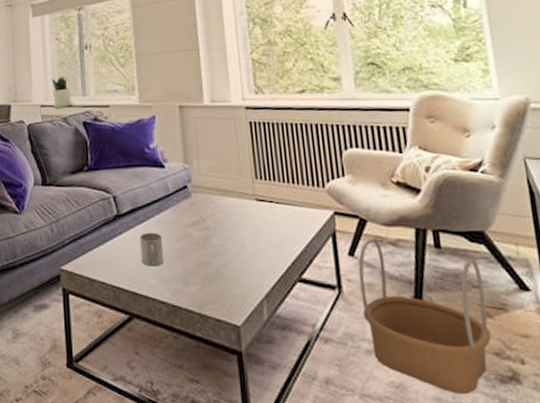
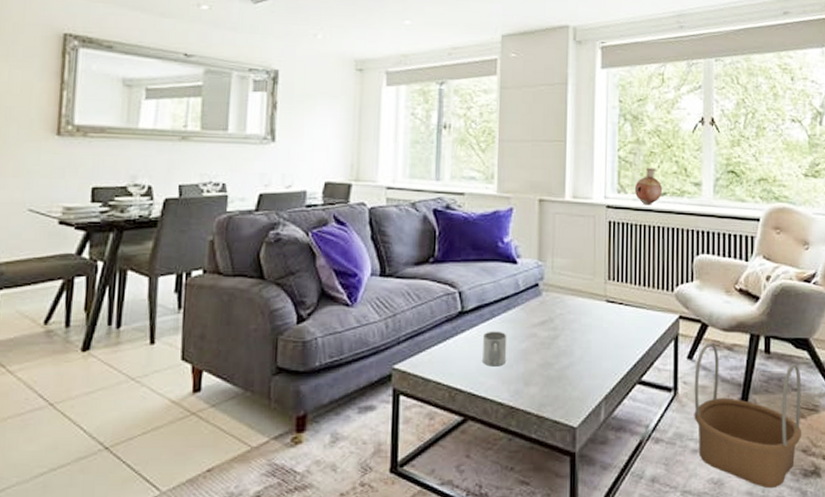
planter: present [51,76,74,109] -> none [400,156,425,193]
vase: none [272,67,301,104] -> present [635,167,663,206]

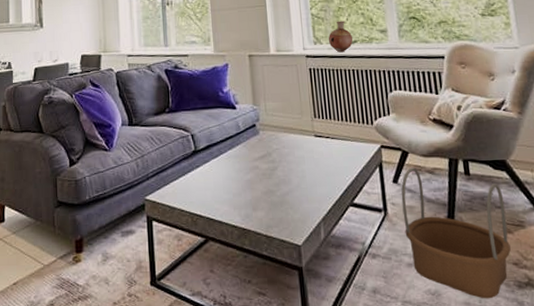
mug: present [483,331,507,367] -> none [215,165,236,195]

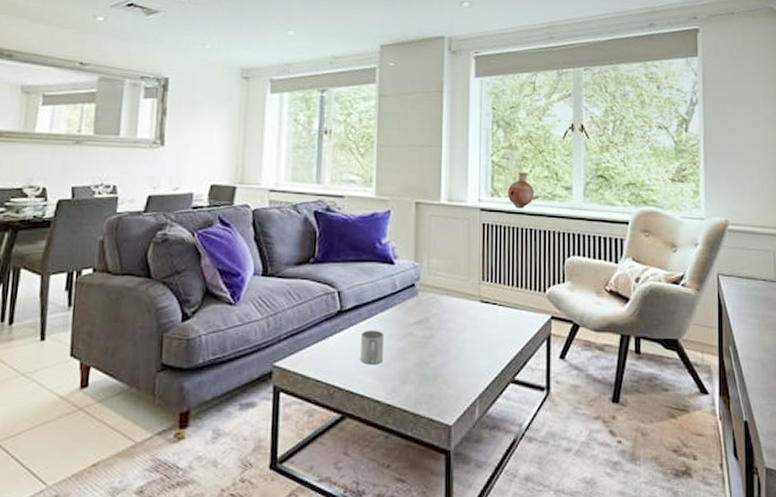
mug: none [215,165,236,195] -> present [360,330,385,365]
basket: present [401,167,511,299] -> none [566,342,672,489]

